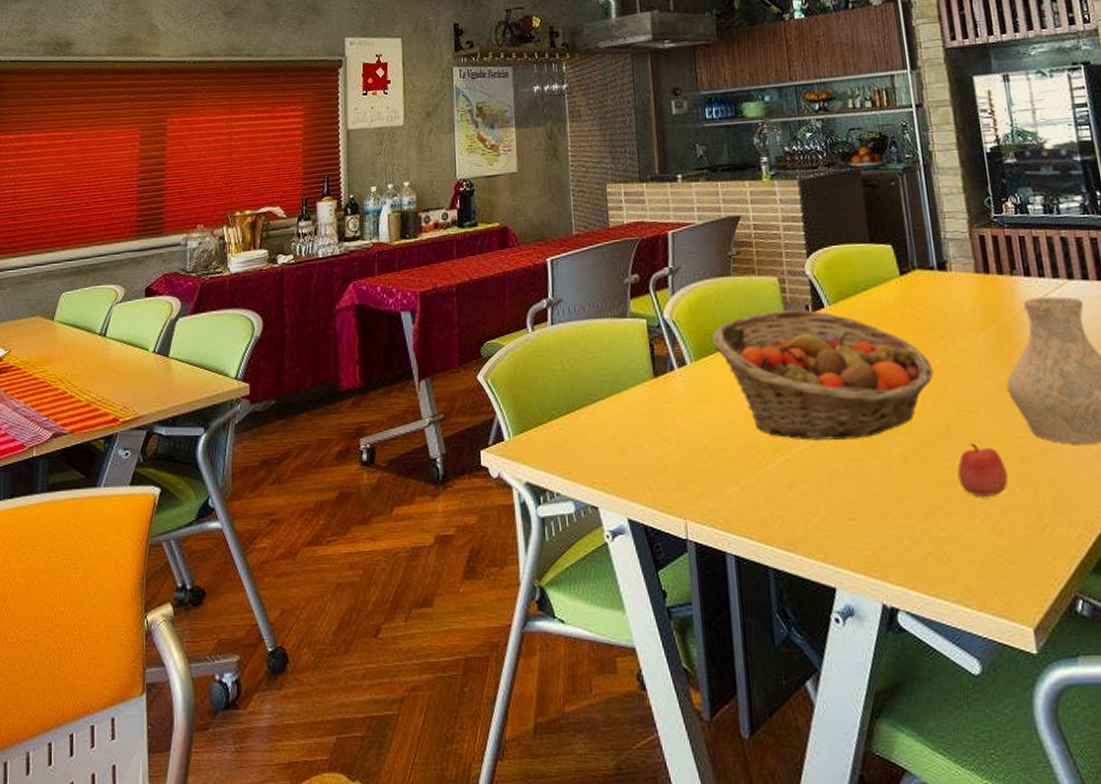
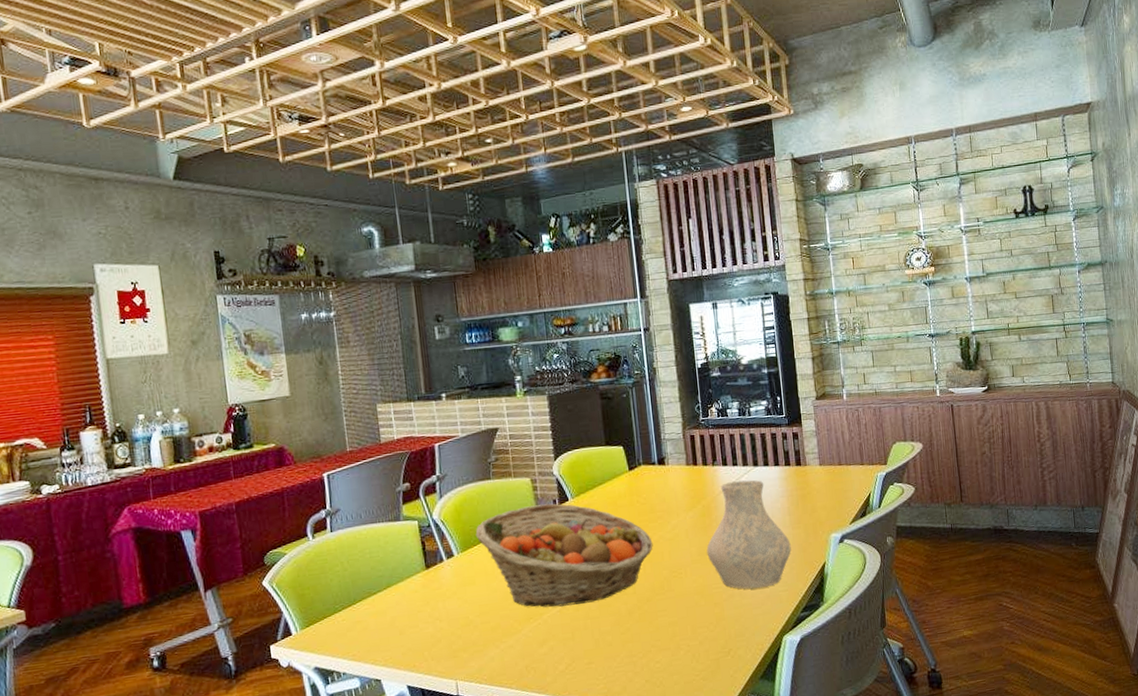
apple: present [957,442,1008,497] -> none [669,595,705,635]

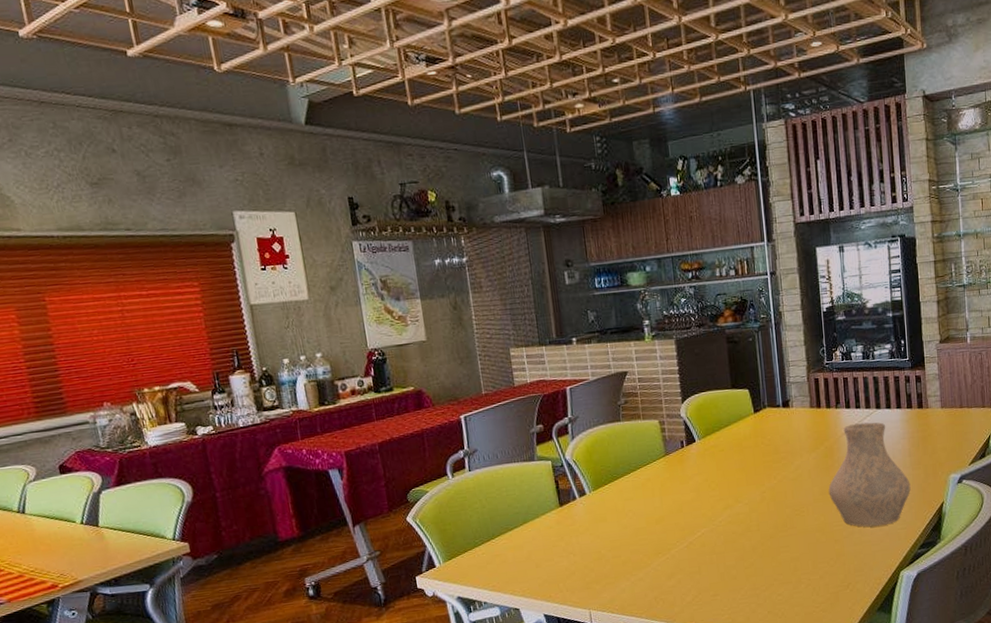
fruit basket: present [475,503,653,608] -> none [606,444,777,543]

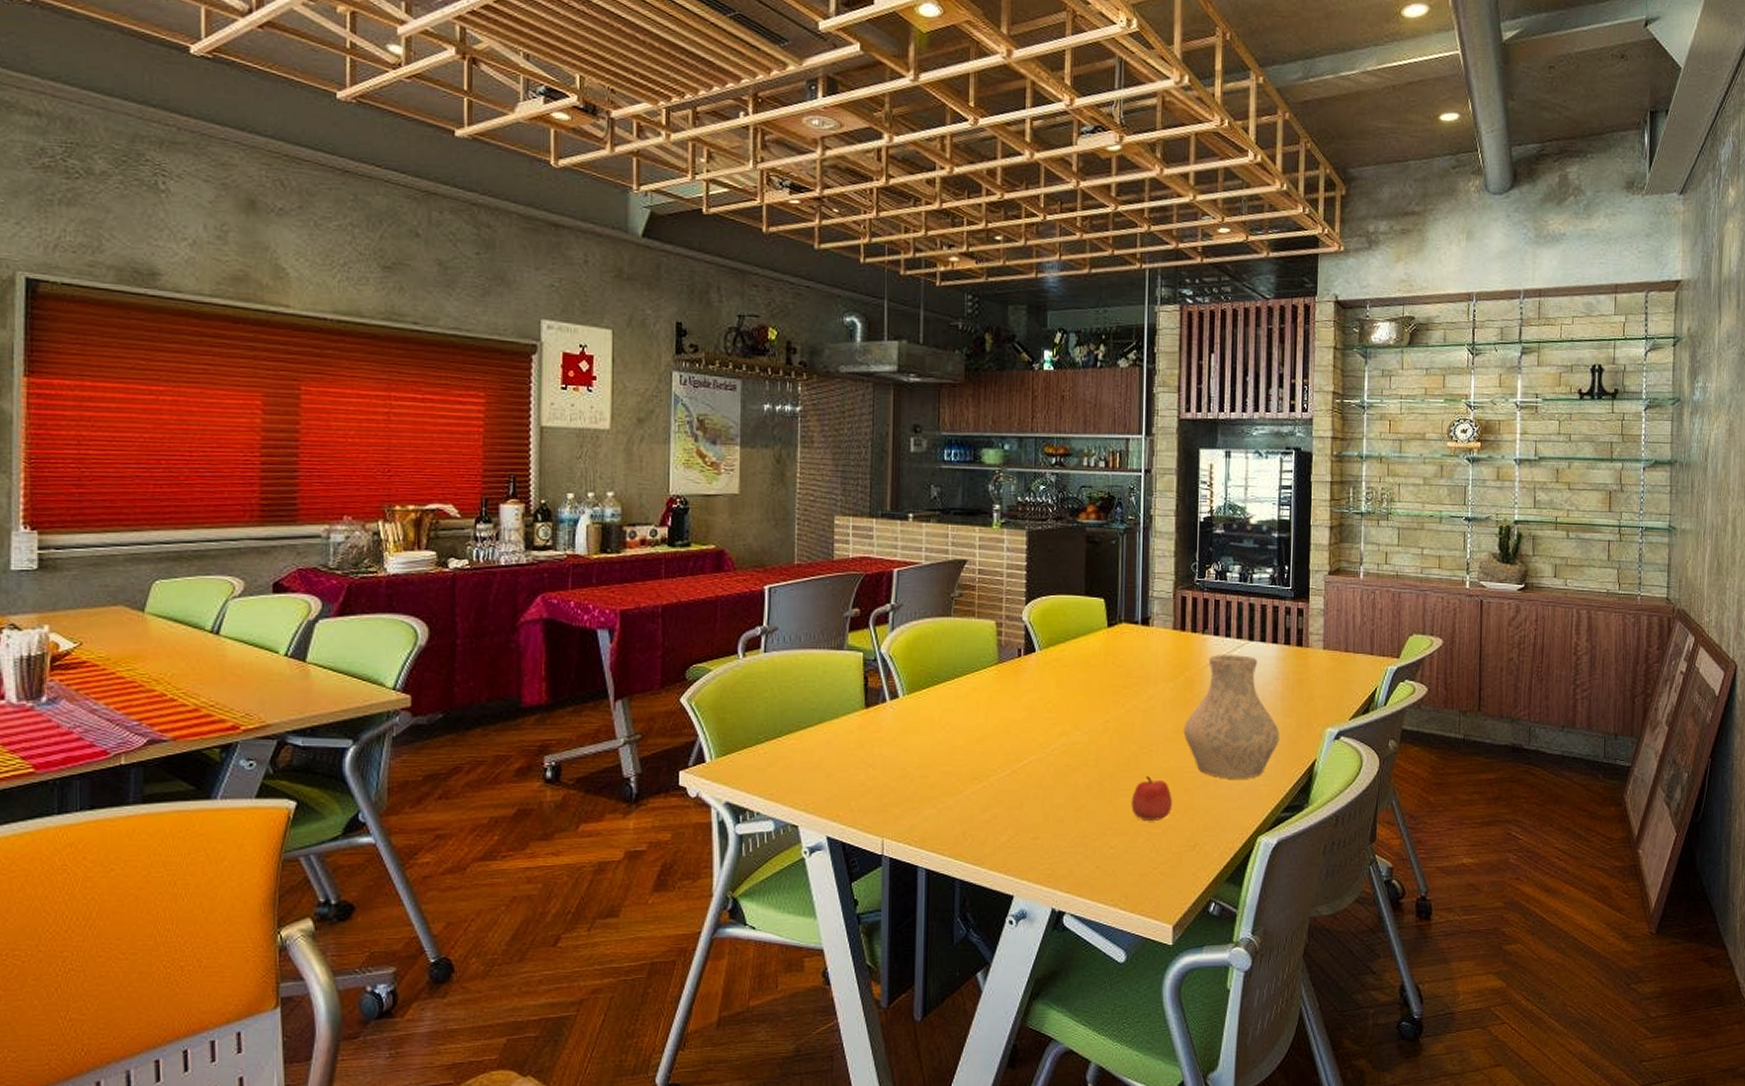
apple: none [791,532,826,570] -> present [1131,775,1172,820]

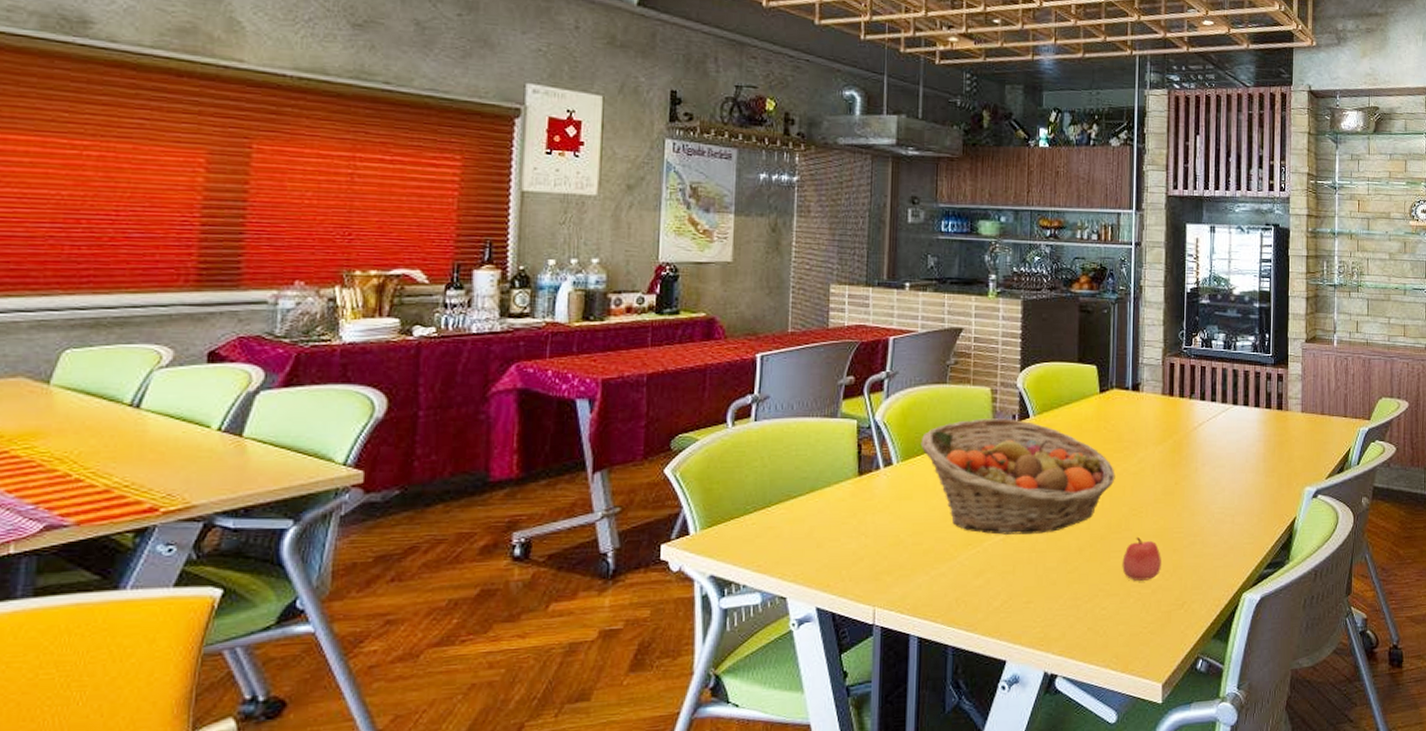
fruit basket: none [926,652,1124,770] -> present [920,419,1115,535]
vase: present [1183,655,1280,779] -> none [1172,419,1262,538]

